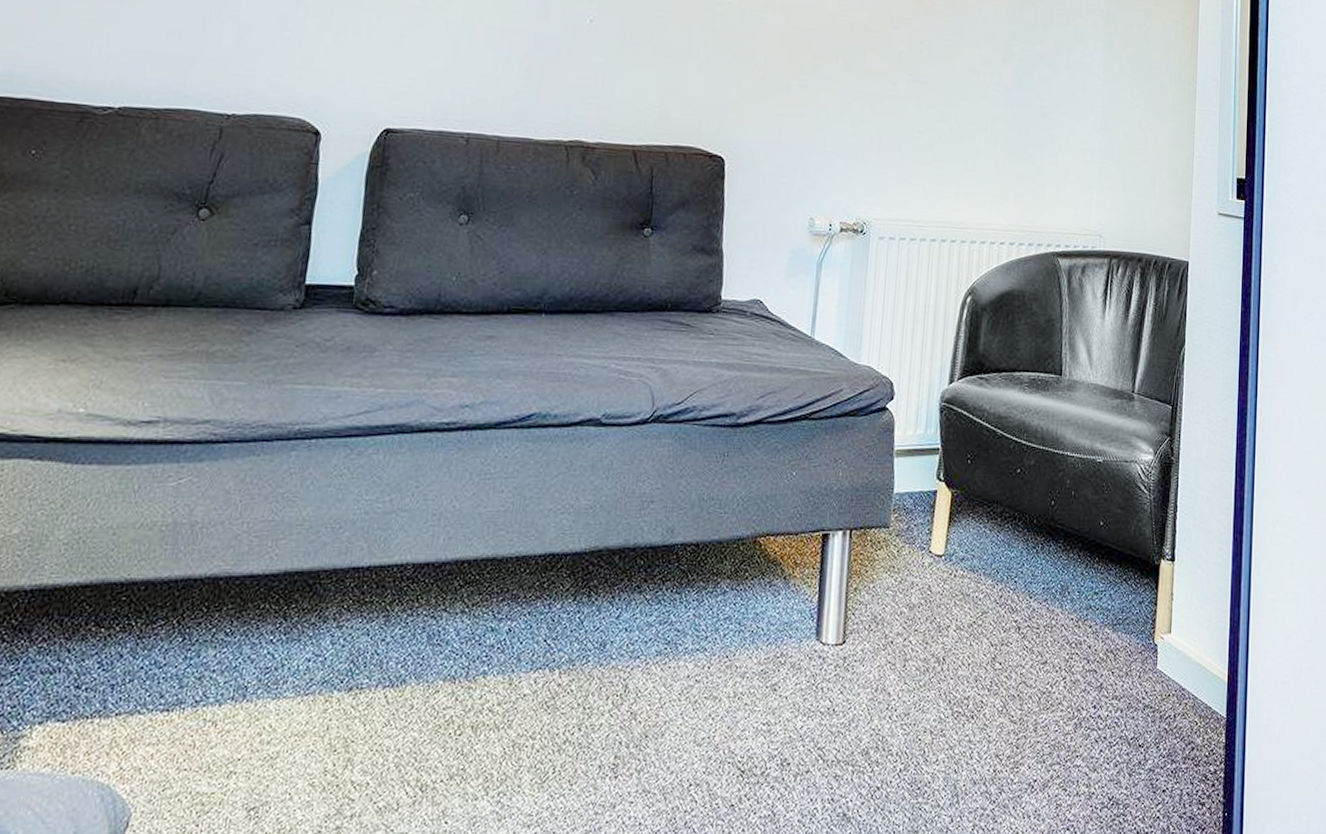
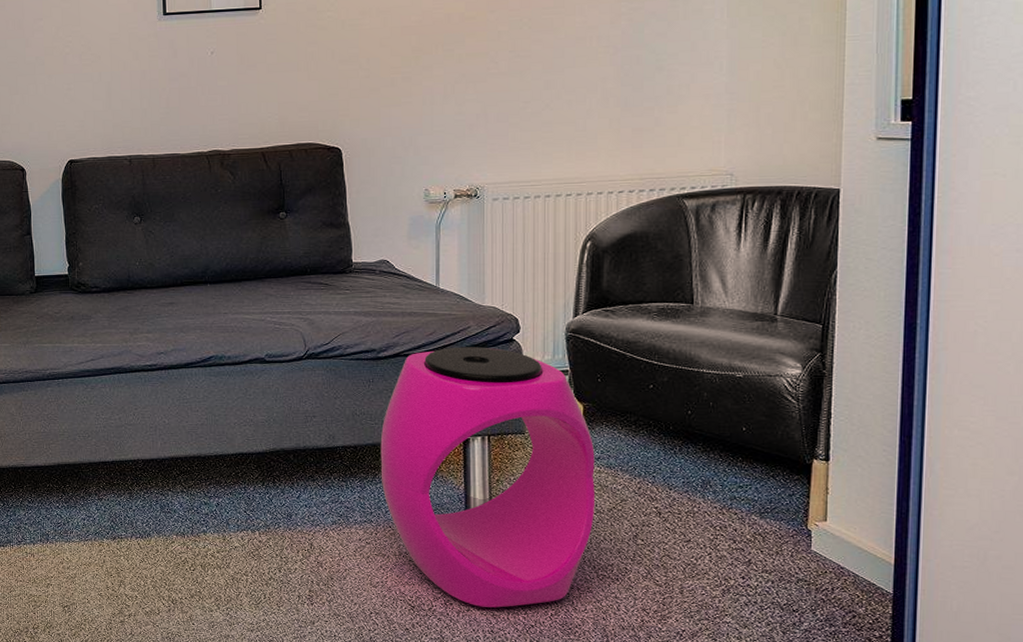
stool: none [723,414,959,766] -> present [380,347,595,608]

